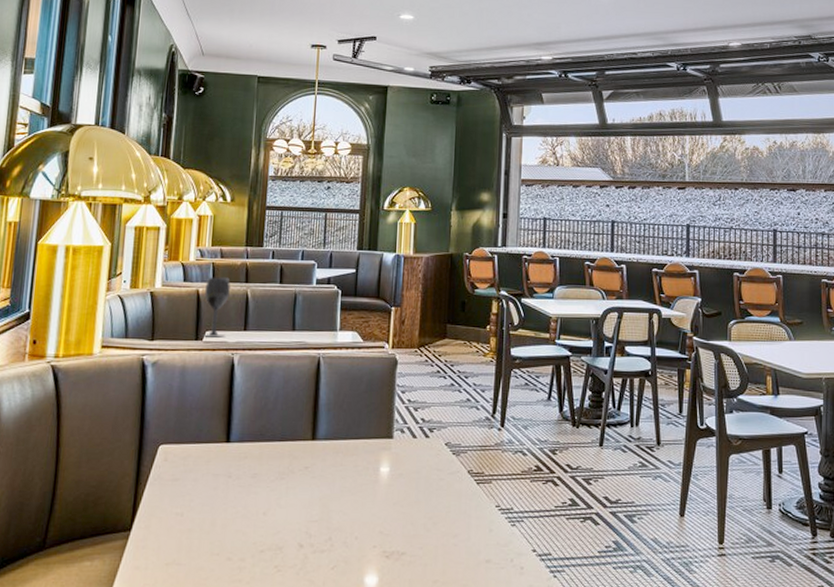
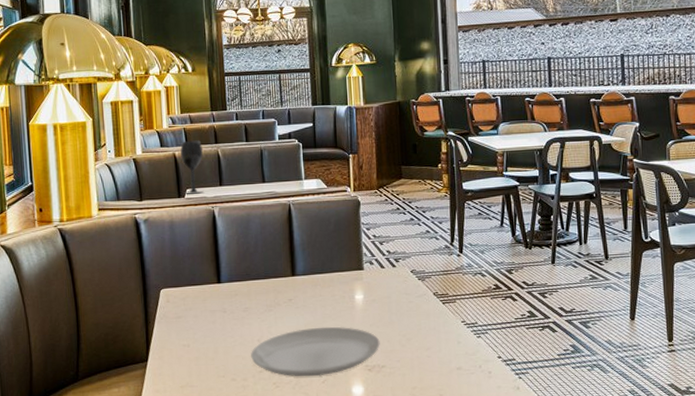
plate: none [253,502,403,561] -> present [251,326,380,377]

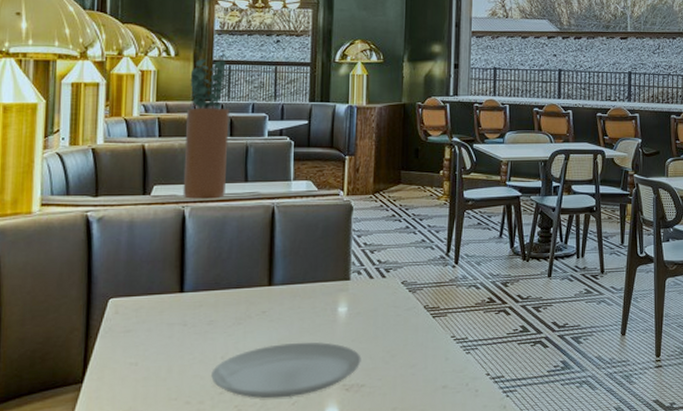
wine glass: present [180,140,204,194] -> none [151,132,178,191]
vase: none [207,61,247,200] -> present [182,48,230,199]

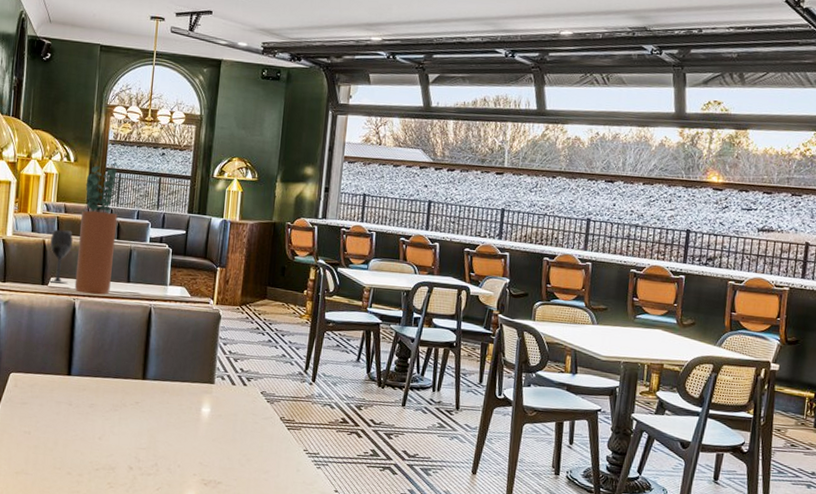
wine glass: none [151,132,178,191] -> present [48,229,73,284]
plate: present [211,341,361,399] -> none [89,433,220,483]

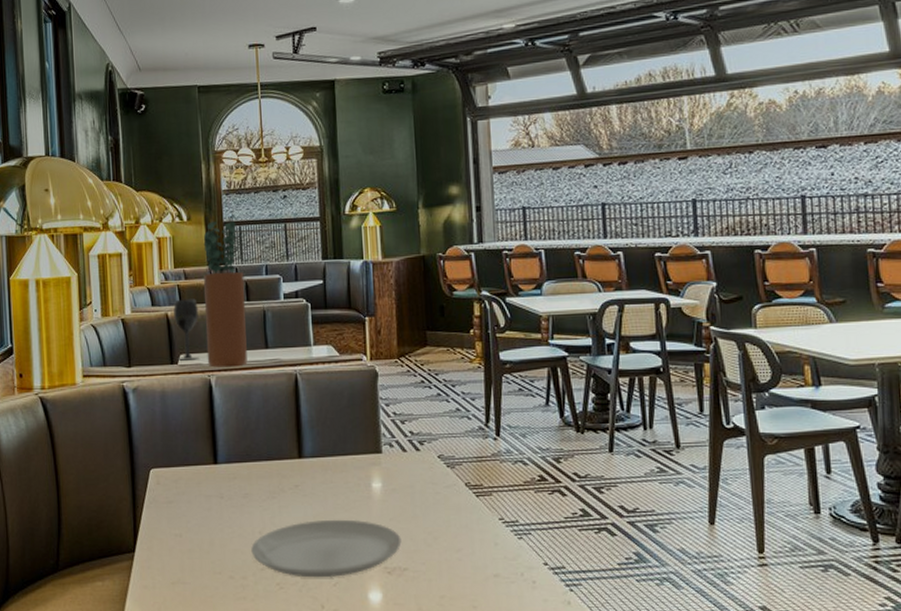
plate: none [89,433,220,483] -> present [251,519,402,578]

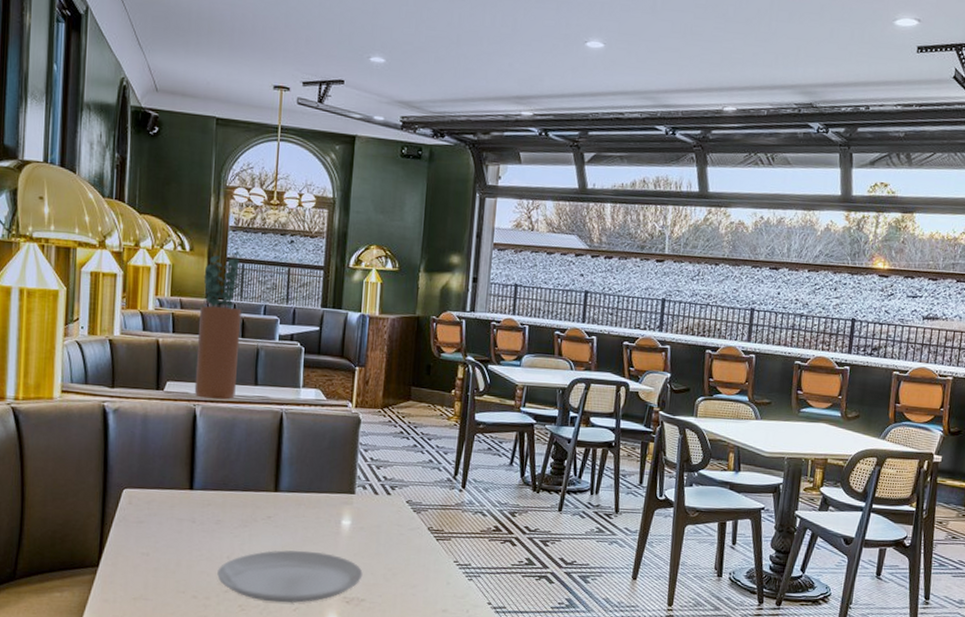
wine glass: present [173,299,199,361] -> none [164,327,191,388]

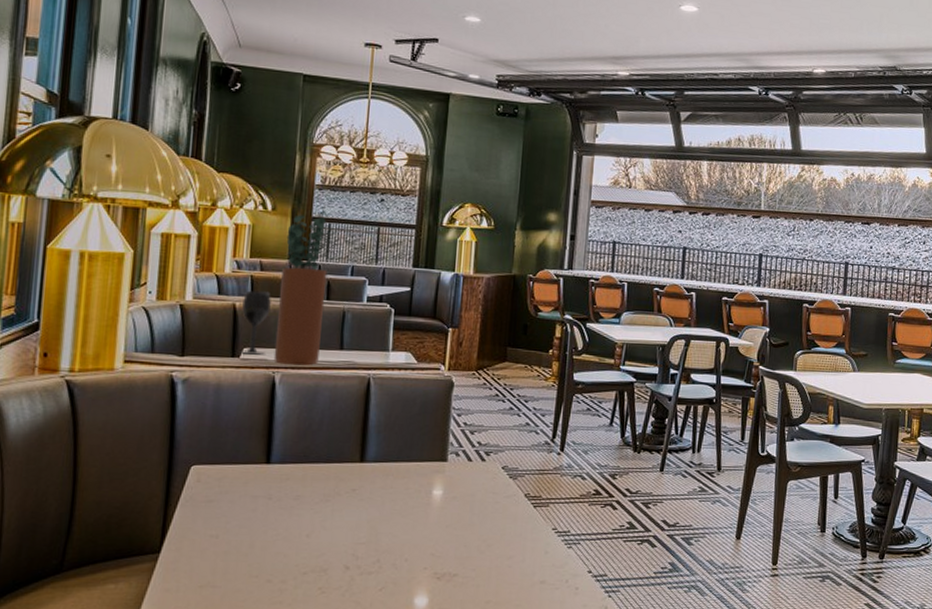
wine glass: none [164,327,191,388] -> present [240,290,271,355]
plate: present [217,550,363,604] -> none [295,524,455,583]

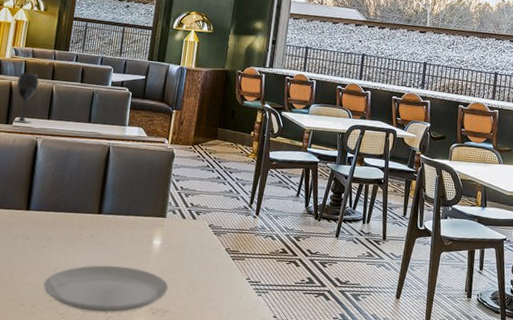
vase: present [273,204,329,365] -> none [37,8,87,134]
plate: none [295,524,455,583] -> present [43,265,169,313]

